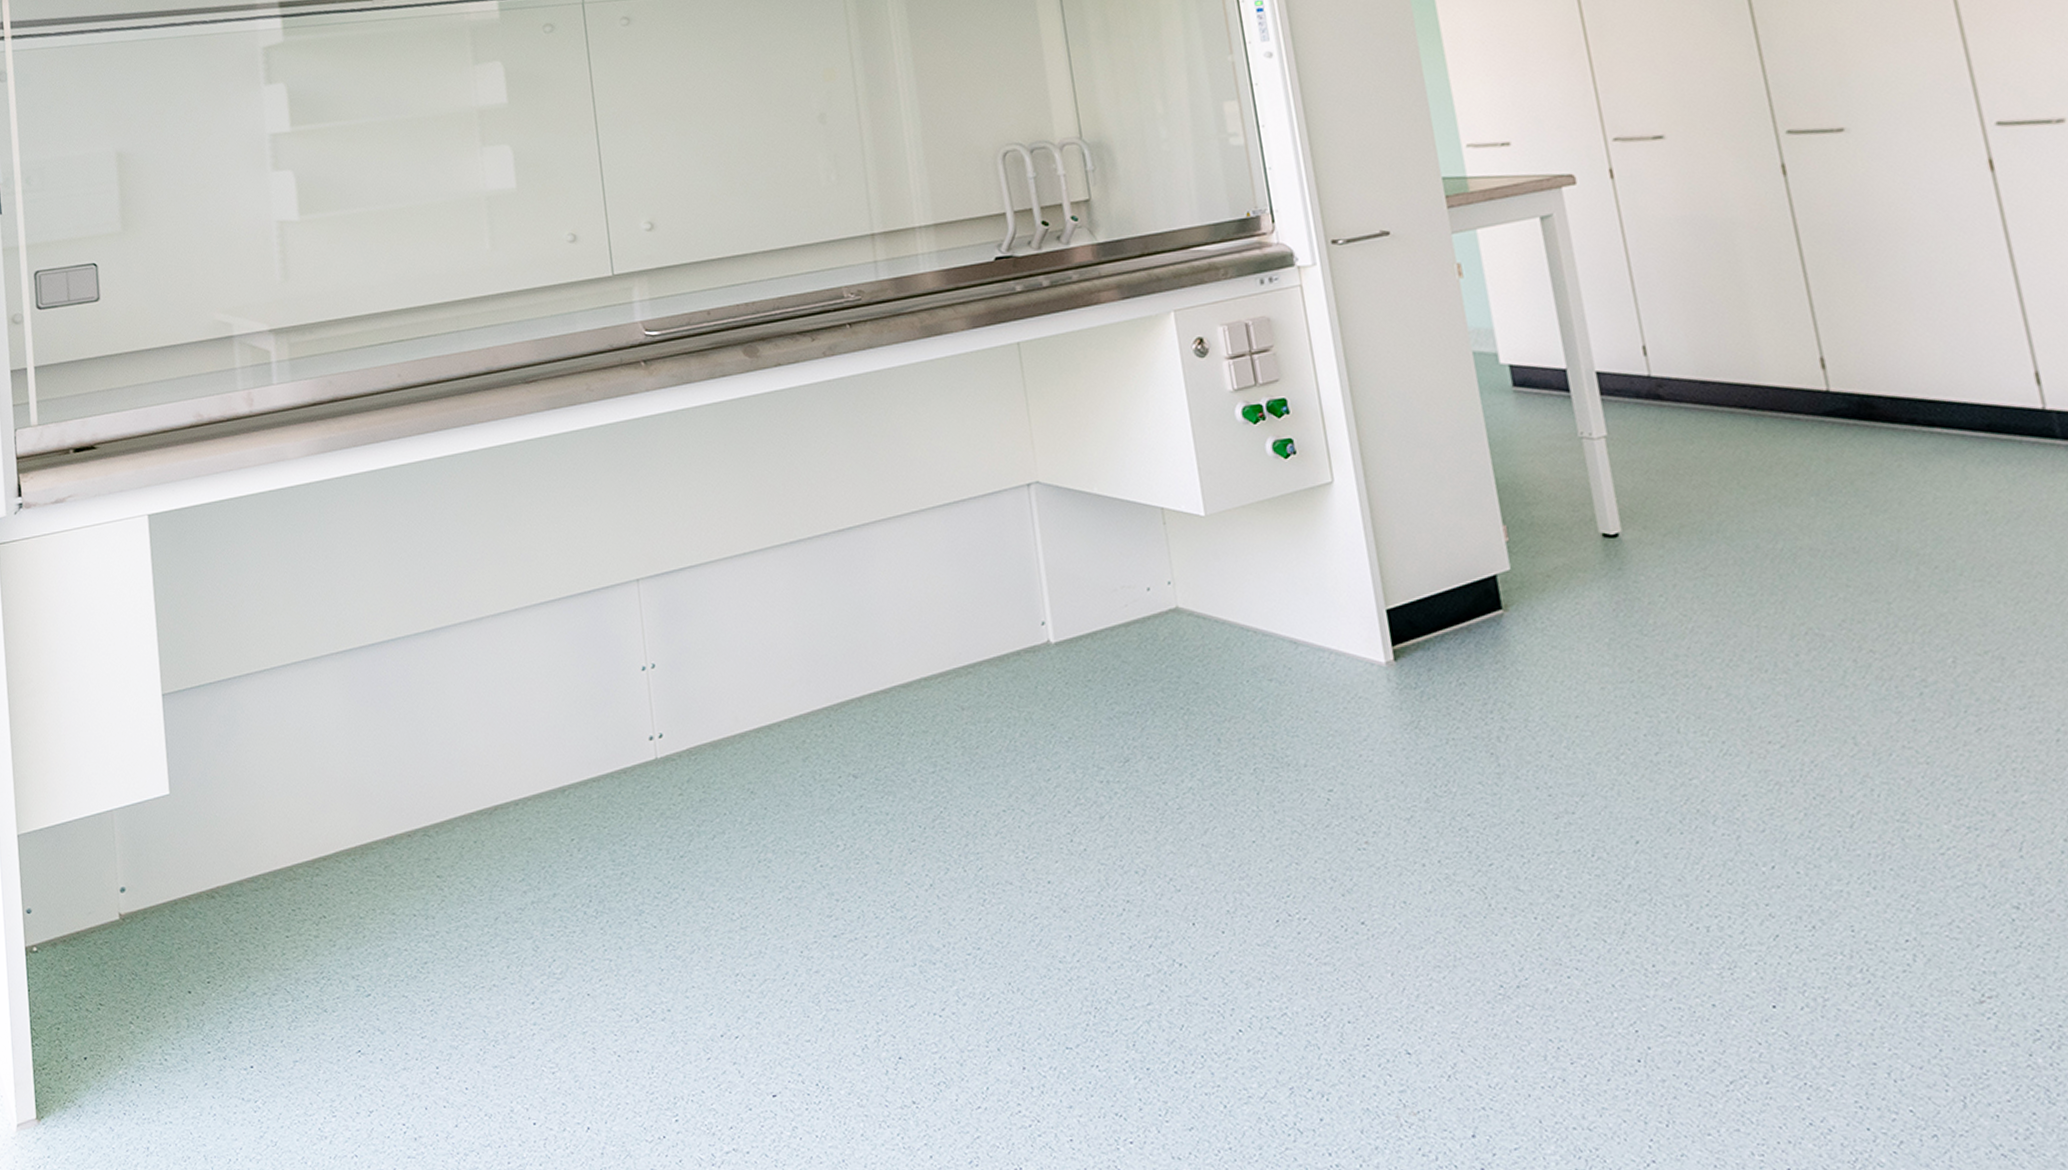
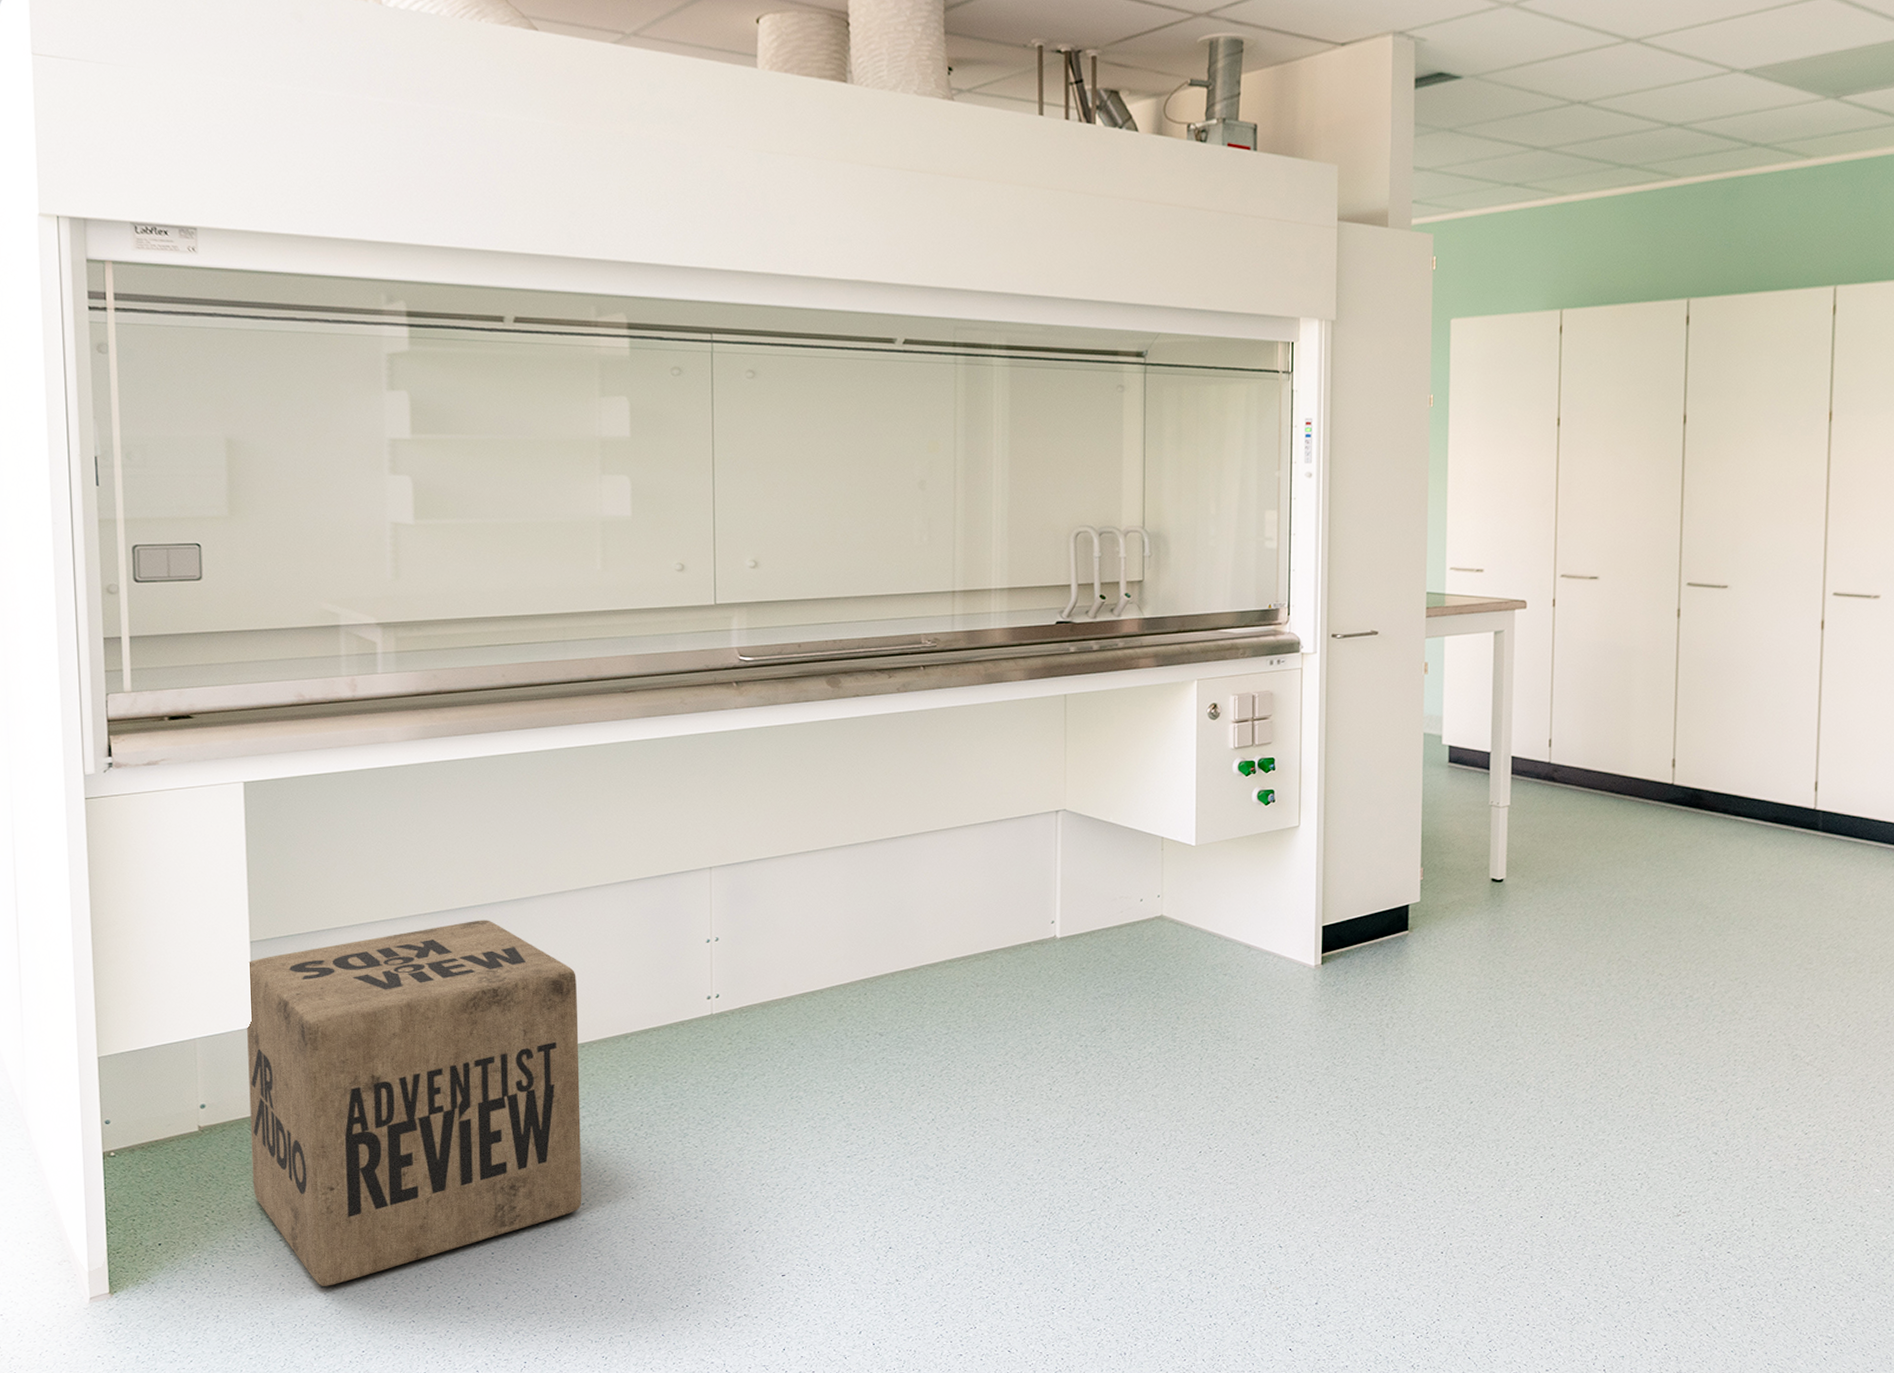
cardboard box: none [161,656,532,1110] -> present [247,920,582,1286]

